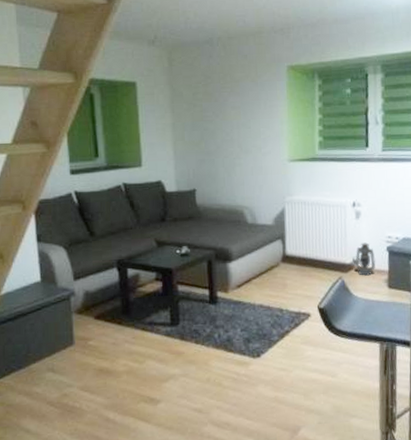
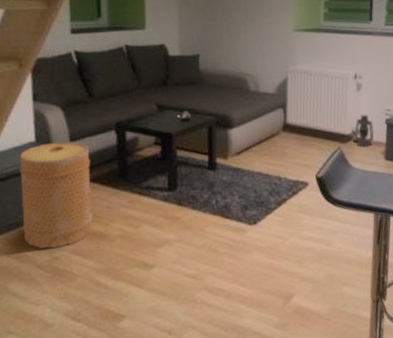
basket: none [26,280,99,385] -> present [19,142,92,248]

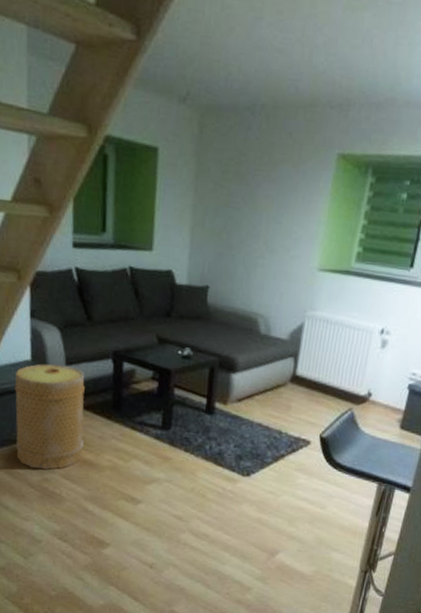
lantern: present [354,114,375,147] -> none [369,375,394,412]

